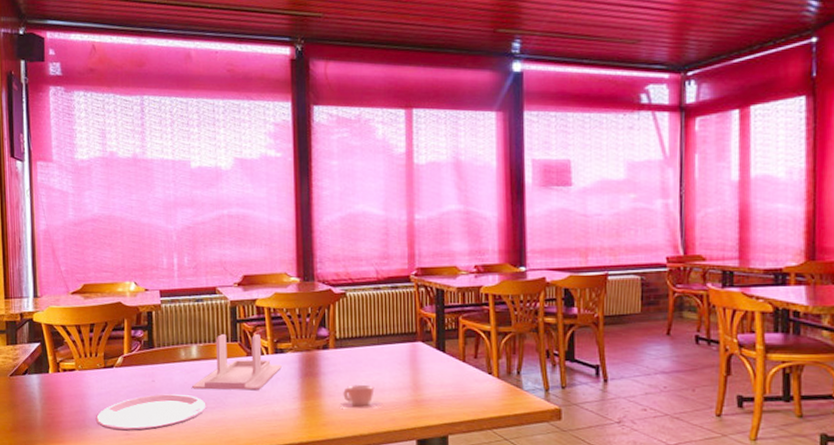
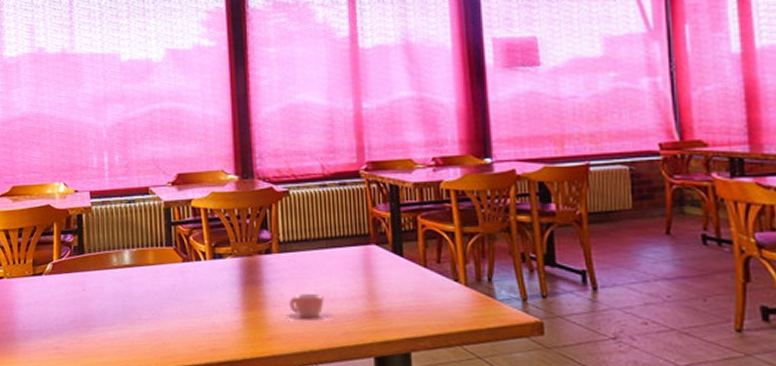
plate: present [95,394,206,432] -> none [24,304,140,345]
napkin holder: present [192,333,282,391] -> none [125,237,221,300]

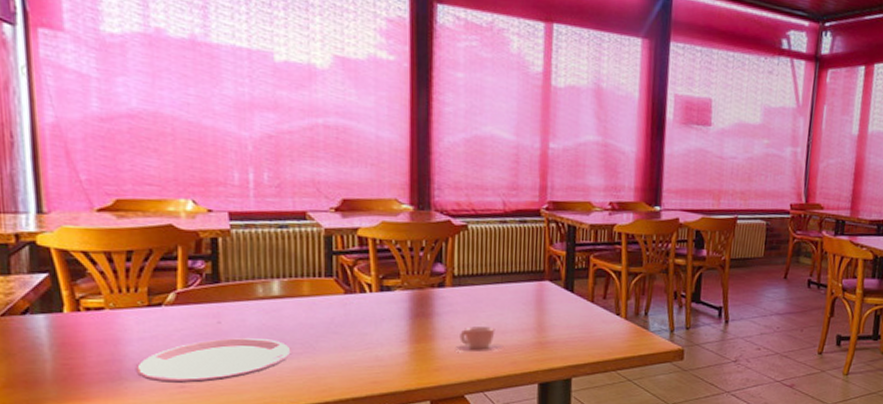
plate: none [24,304,140,345] -> present [135,338,291,383]

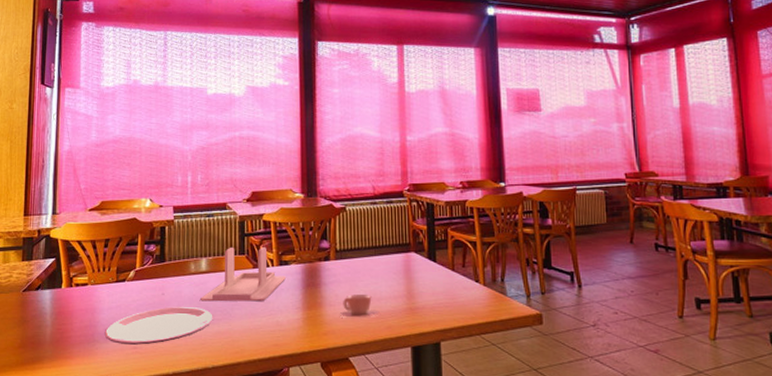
napkin holder: none [273,267,388,333] -> present [200,247,286,302]

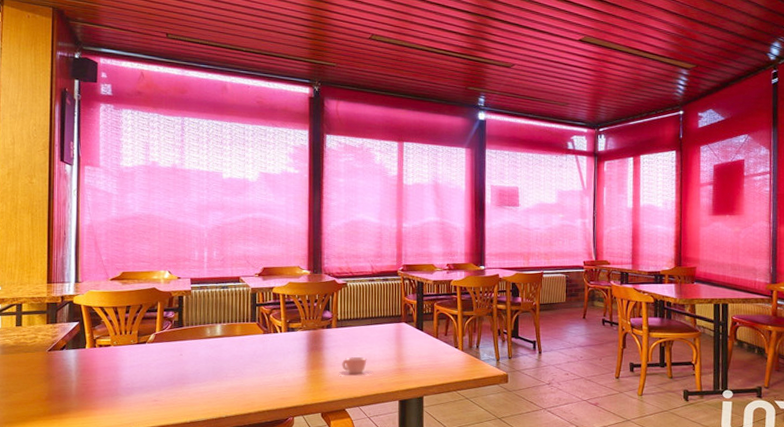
plate: present [104,307,213,345] -> none [127,366,227,398]
napkin holder: present [200,247,286,302] -> none [215,315,292,362]

